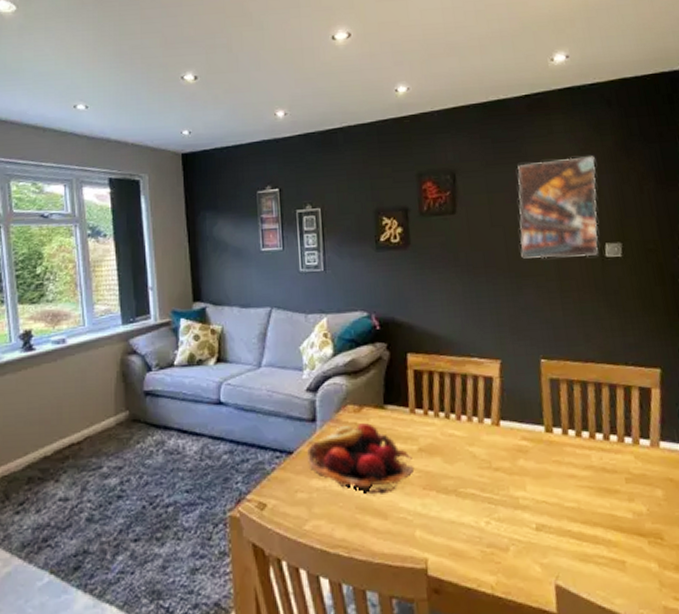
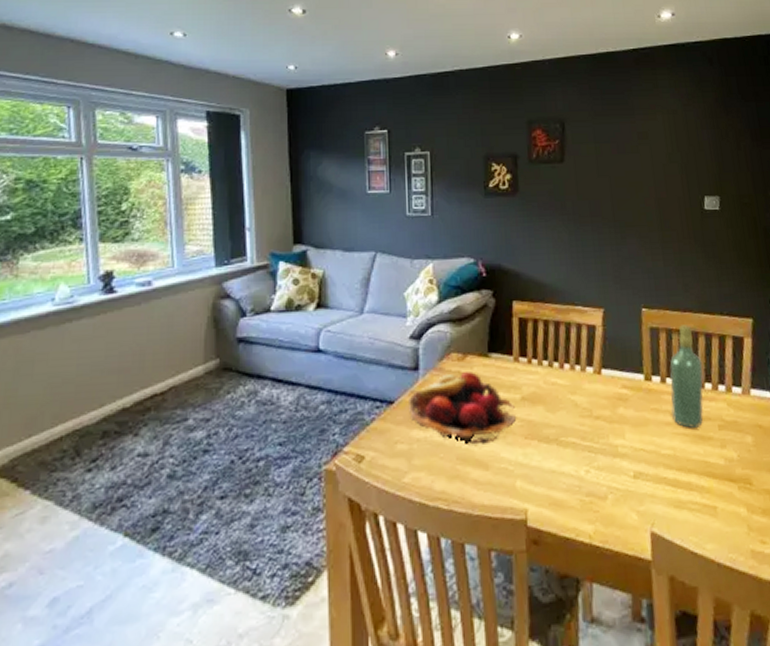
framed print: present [518,156,598,259] -> none [624,111,698,210]
wine bottle: none [572,375,609,481] -> present [670,325,704,428]

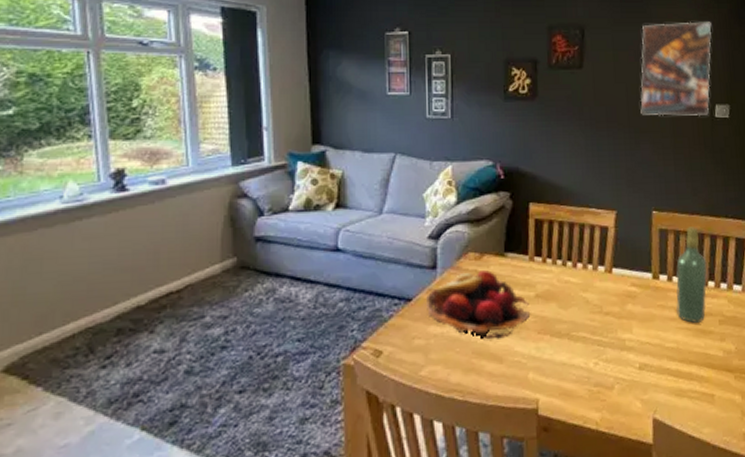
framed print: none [624,111,698,210] -> present [640,22,712,117]

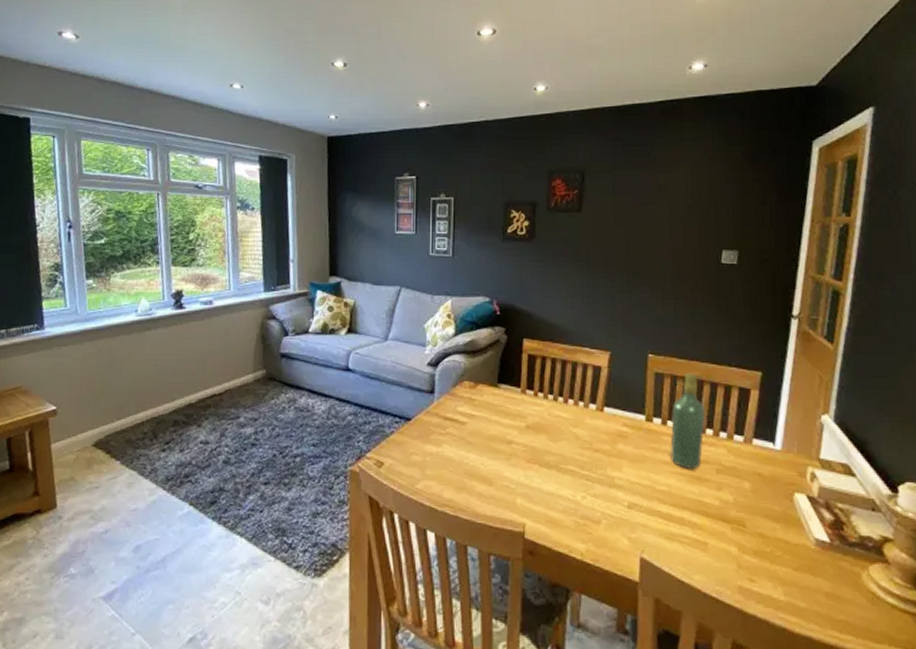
fruit basket: present [426,270,531,340] -> none [424,398,521,463]
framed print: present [640,22,712,117] -> none [640,165,722,262]

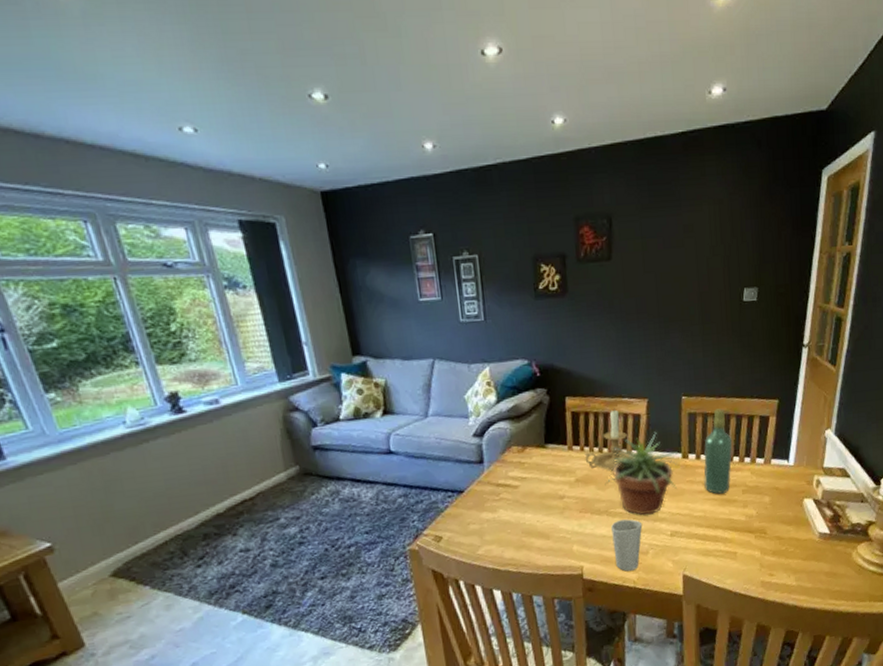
candle holder: none [538,356,593,423] -> present [584,408,635,471]
potted plant: none [557,387,641,479] -> present [605,431,678,516]
cup: none [561,479,596,540] -> present [611,519,643,572]

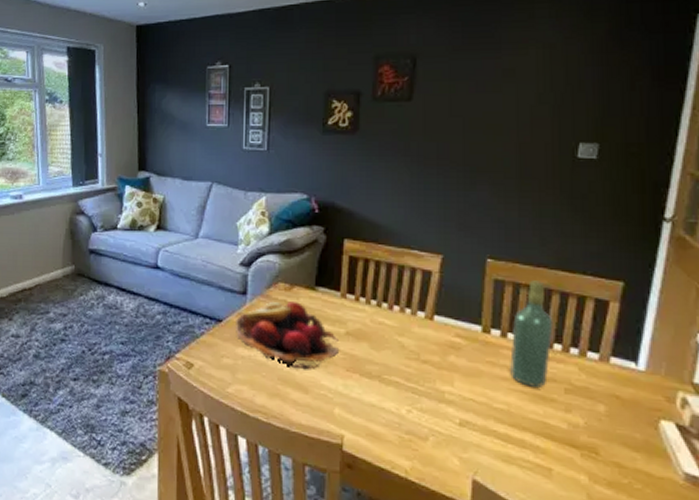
fruit basket: none [476,461,572,521] -> present [236,301,340,370]
candle holder: present [584,408,635,471] -> none [359,259,421,331]
potted plant: present [605,431,678,516] -> none [380,294,477,393]
cup: present [611,519,643,572] -> none [383,391,423,457]

